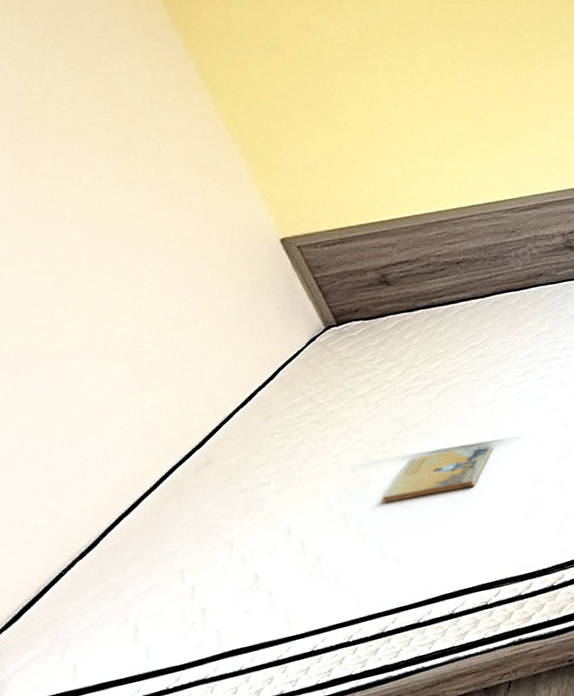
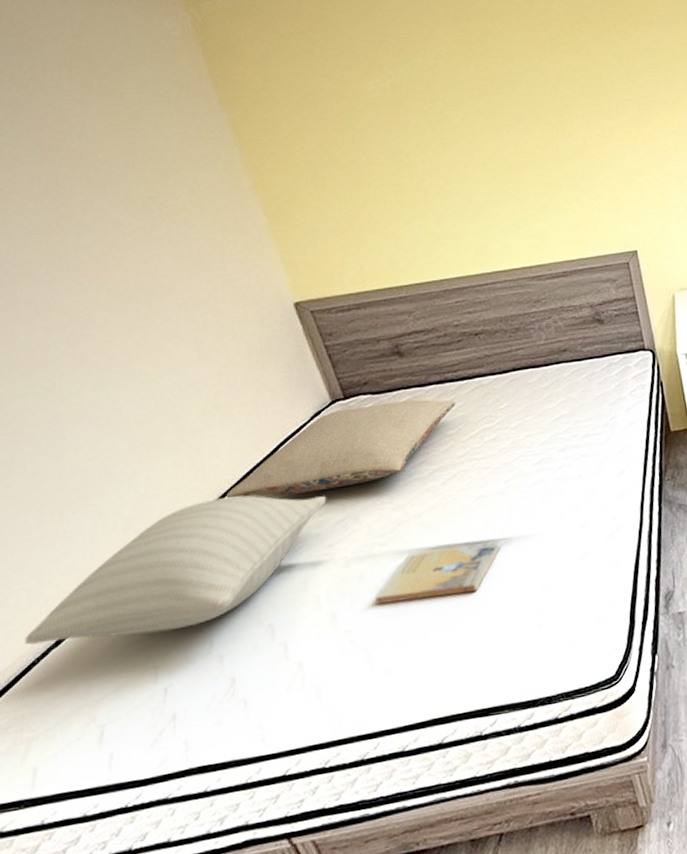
pillow: none [49,412,329,559] -> present [25,495,327,645]
pillow: none [232,322,443,419] -> present [226,399,455,499]

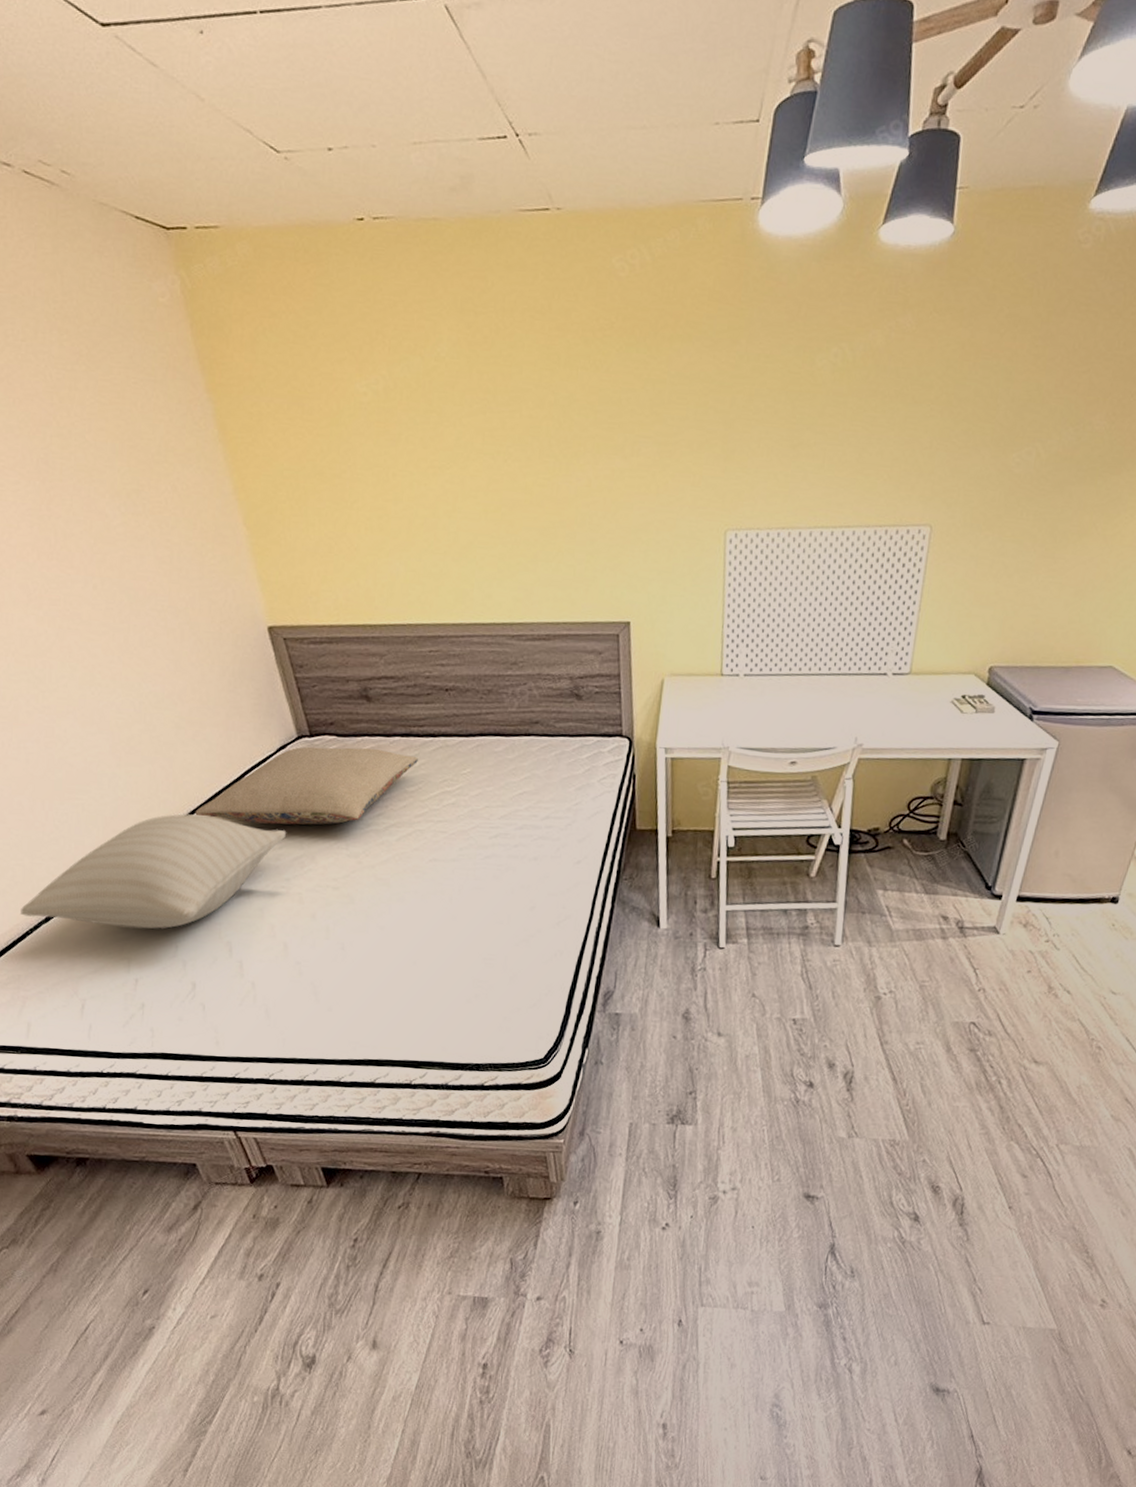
book: present [375,542,500,604] -> none [325,901,447,952]

